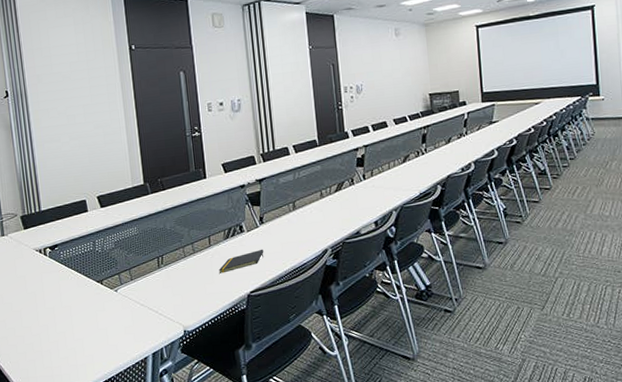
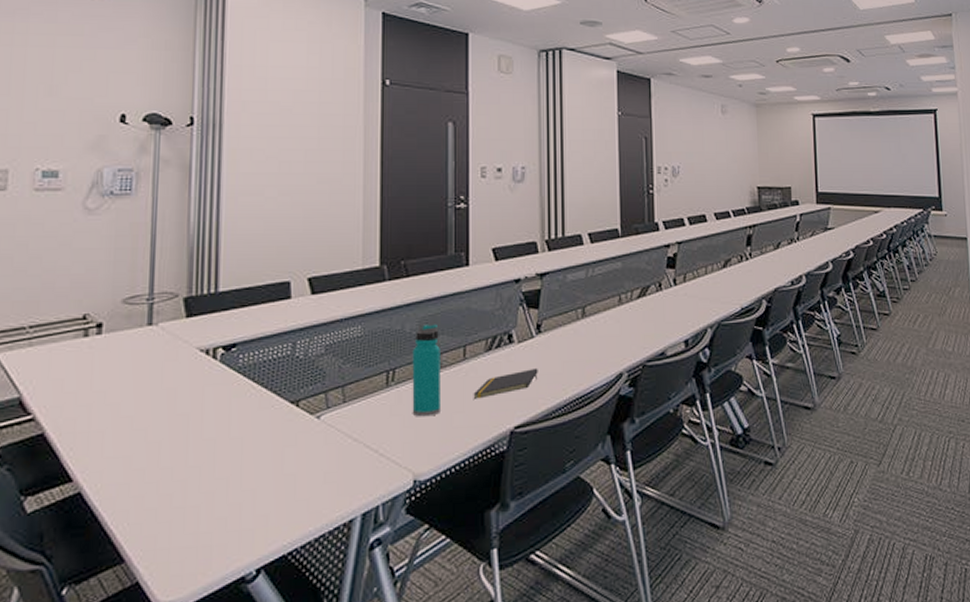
water bottle: none [173,222,197,288] -> present [412,324,440,417]

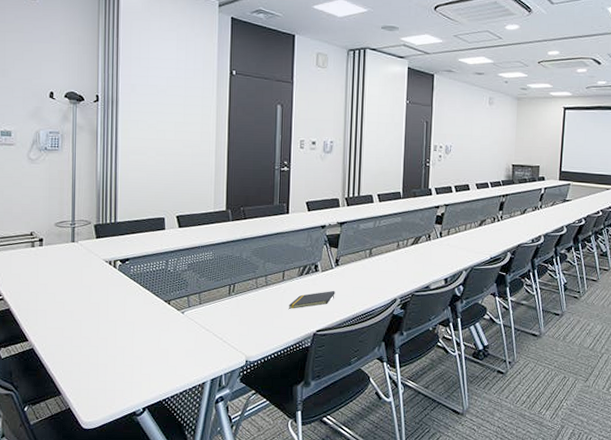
water bottle: present [412,324,440,417] -> none [246,253,267,318]

